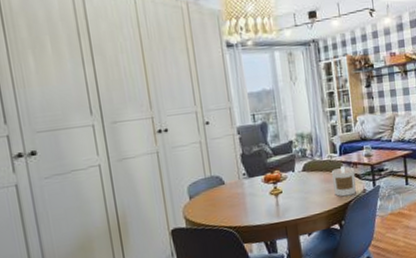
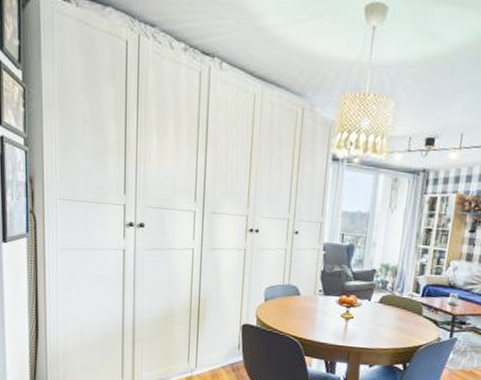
candle: present [331,165,356,197] -> none [406,307,434,340]

